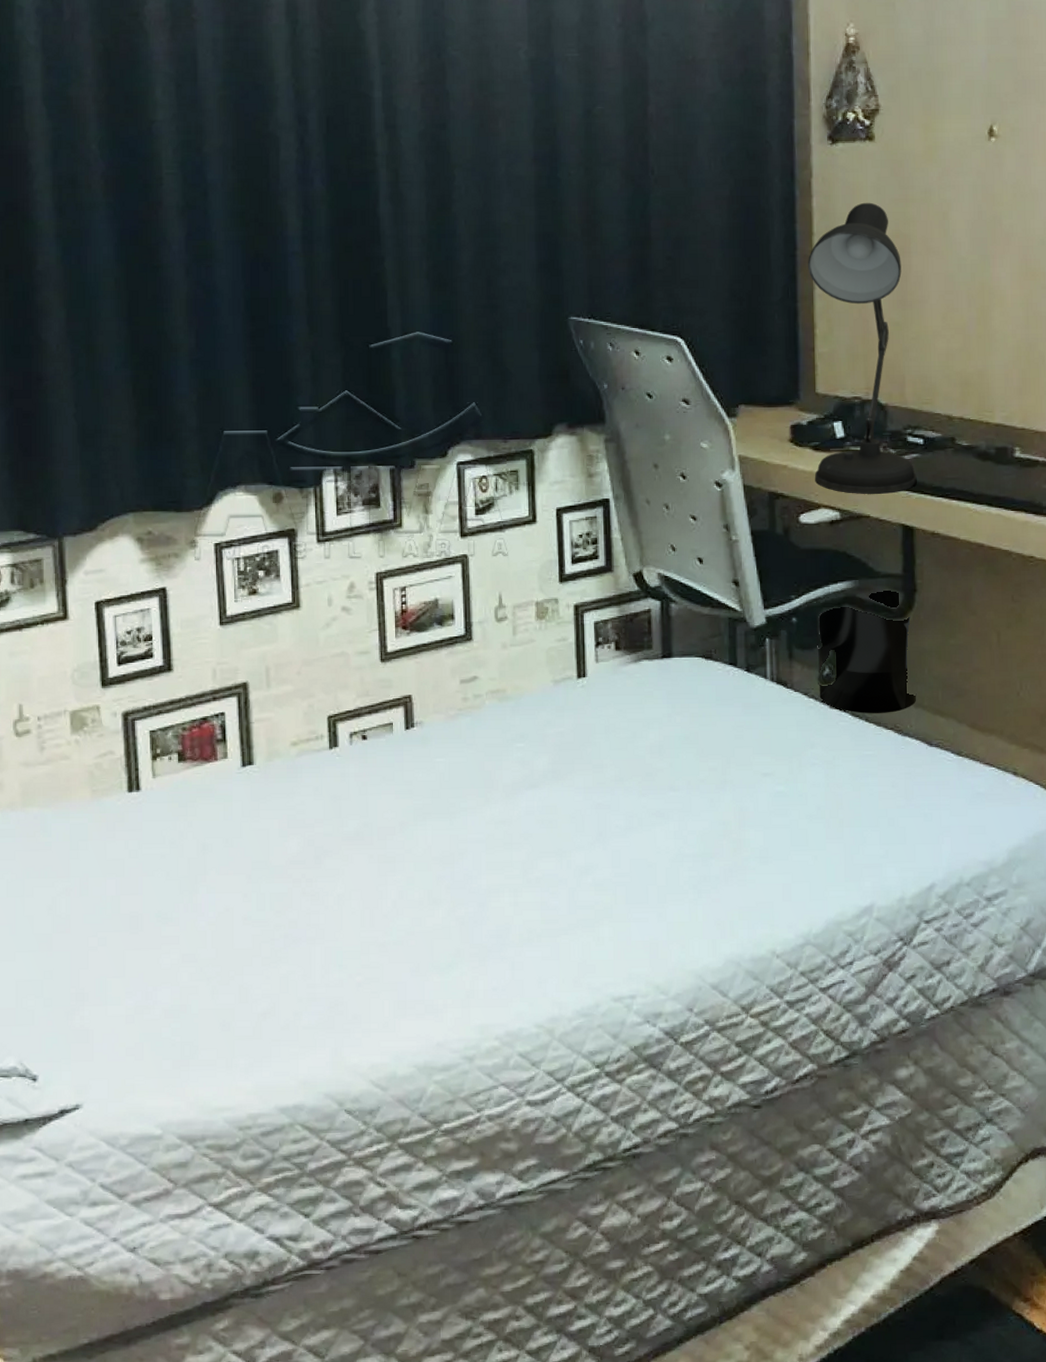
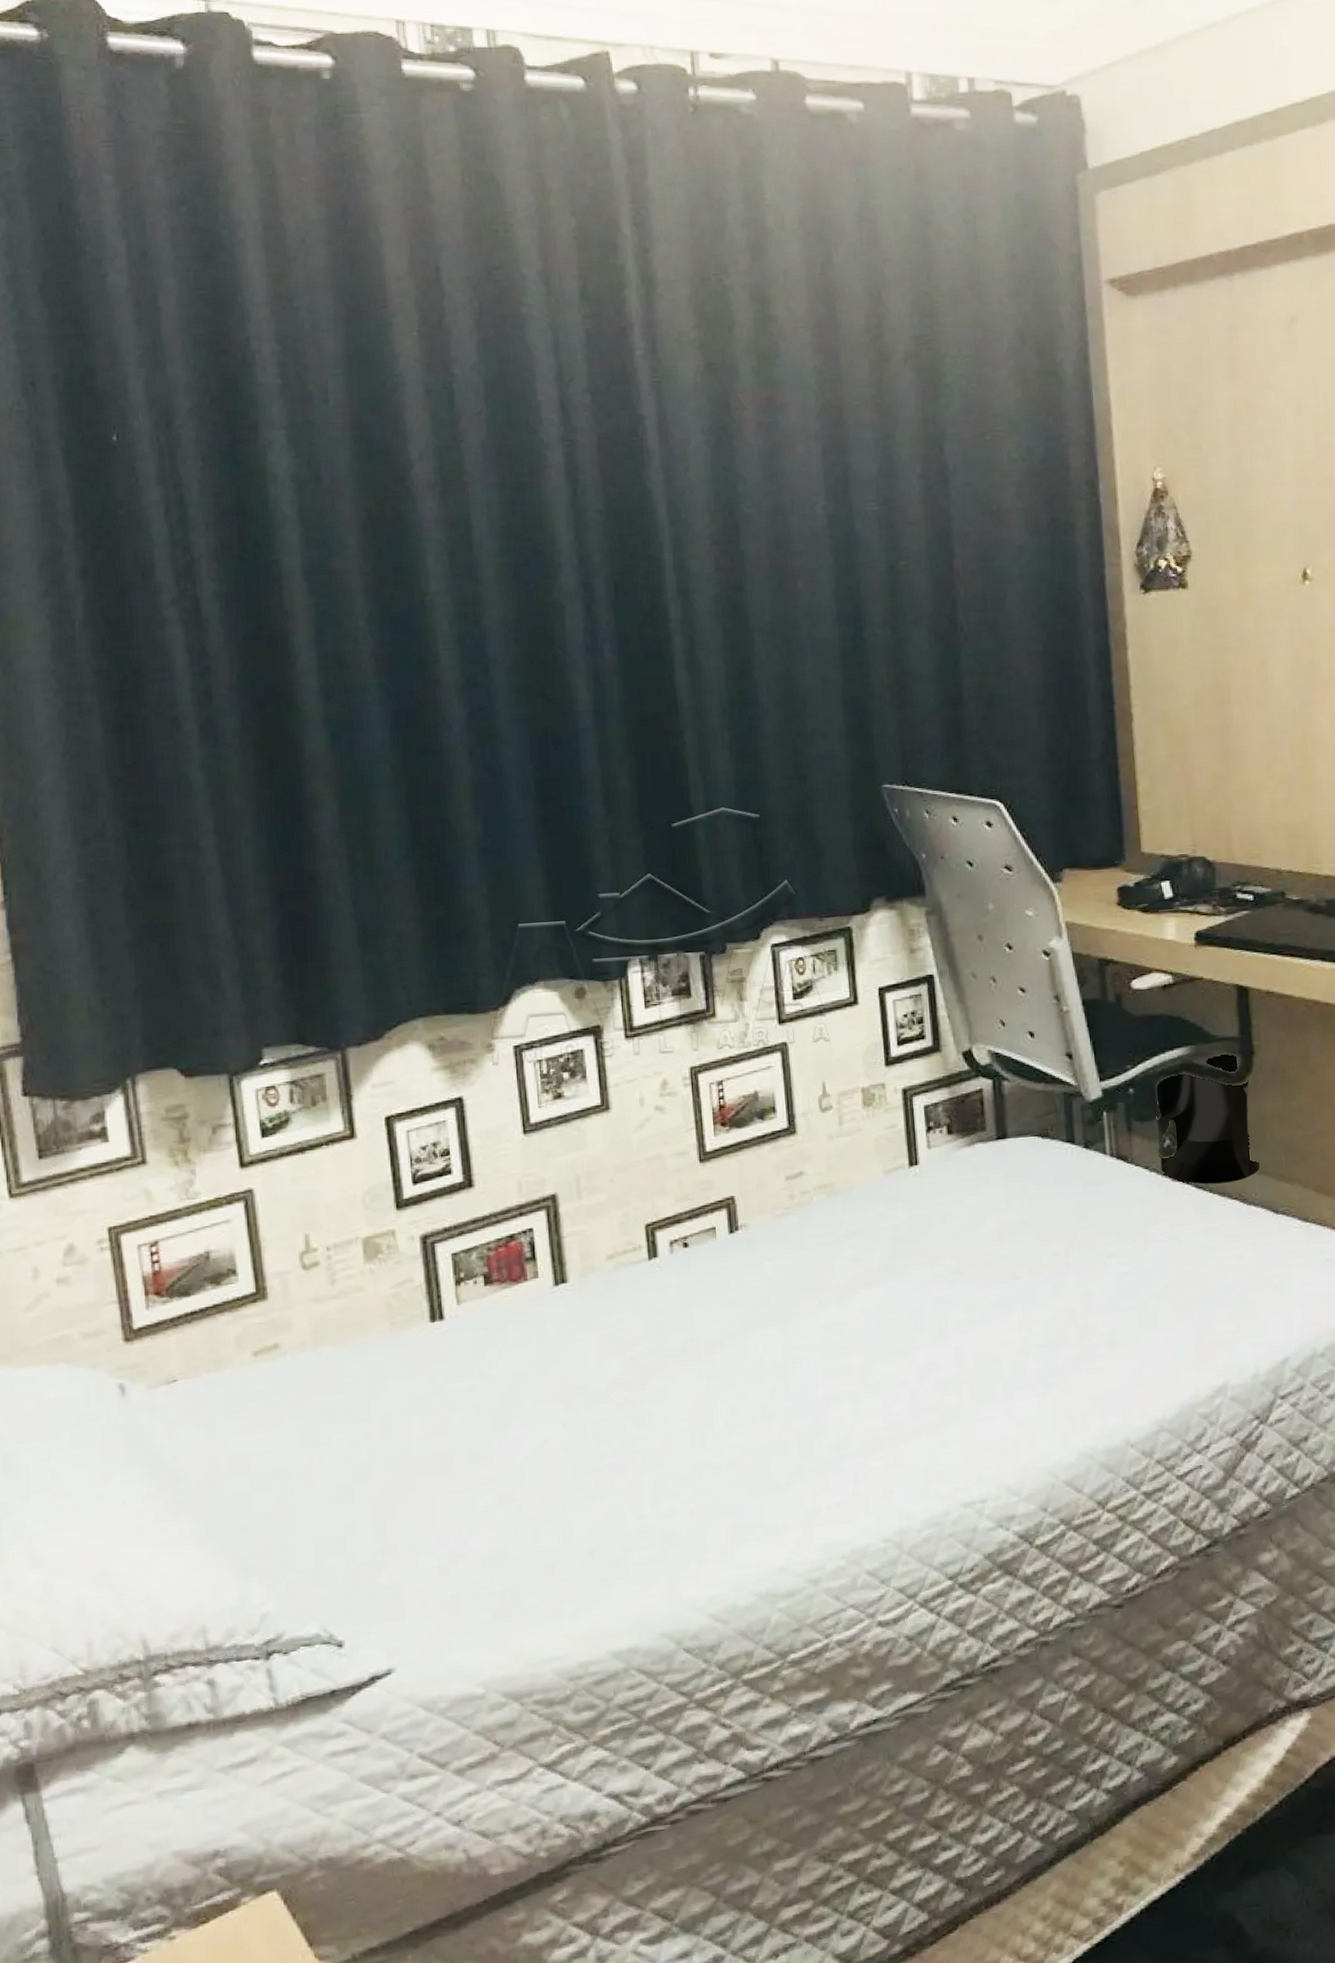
desk lamp: present [808,202,917,494] -> none [1126,652,1249,956]

